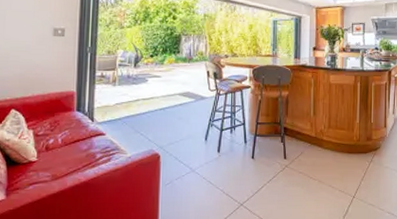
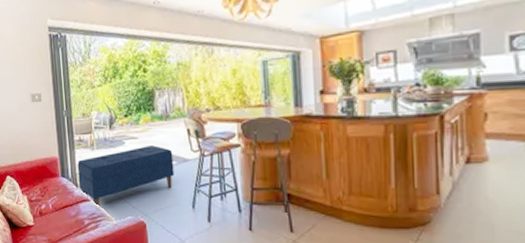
bench: none [95,84,192,142] -> present [77,145,174,208]

